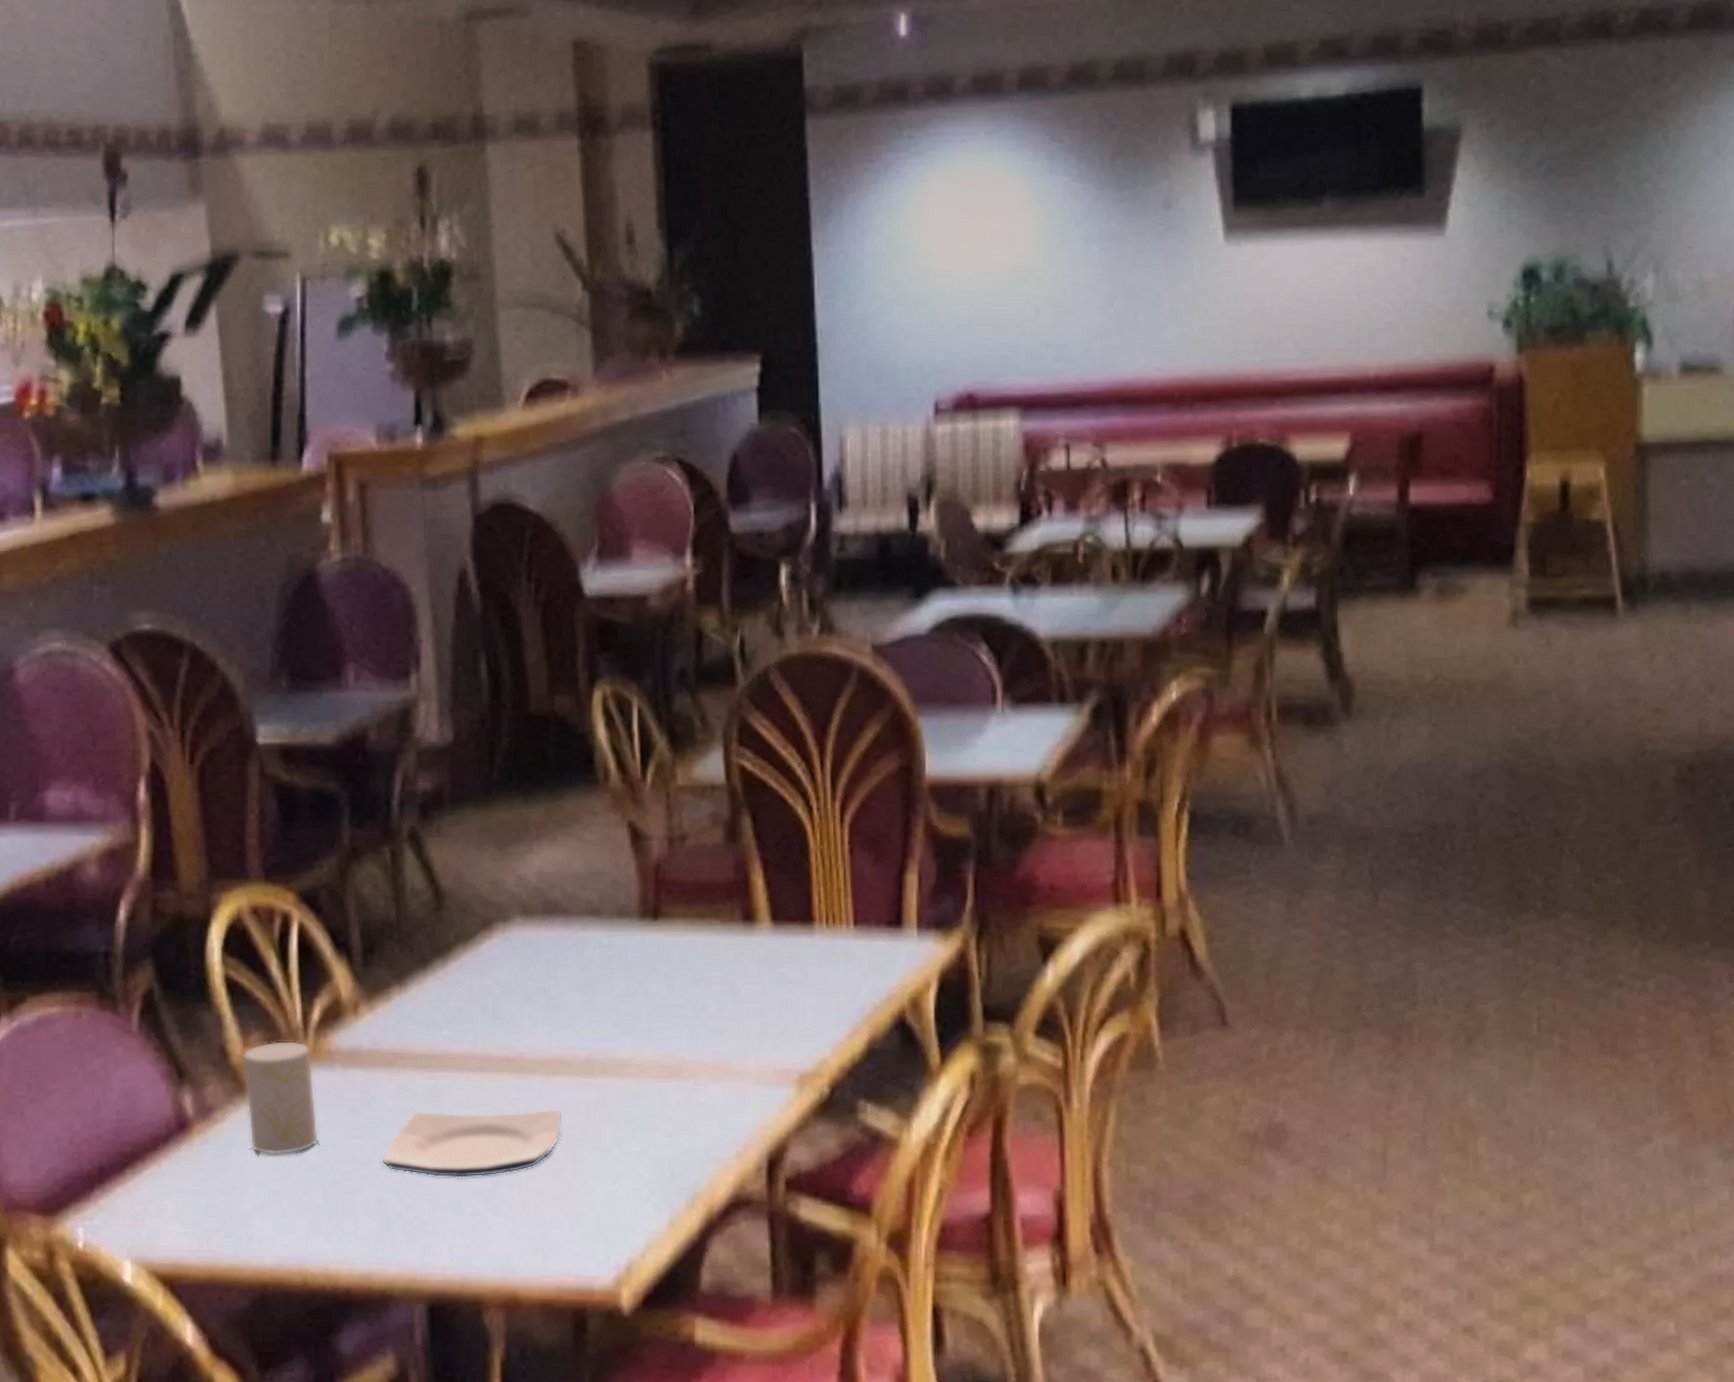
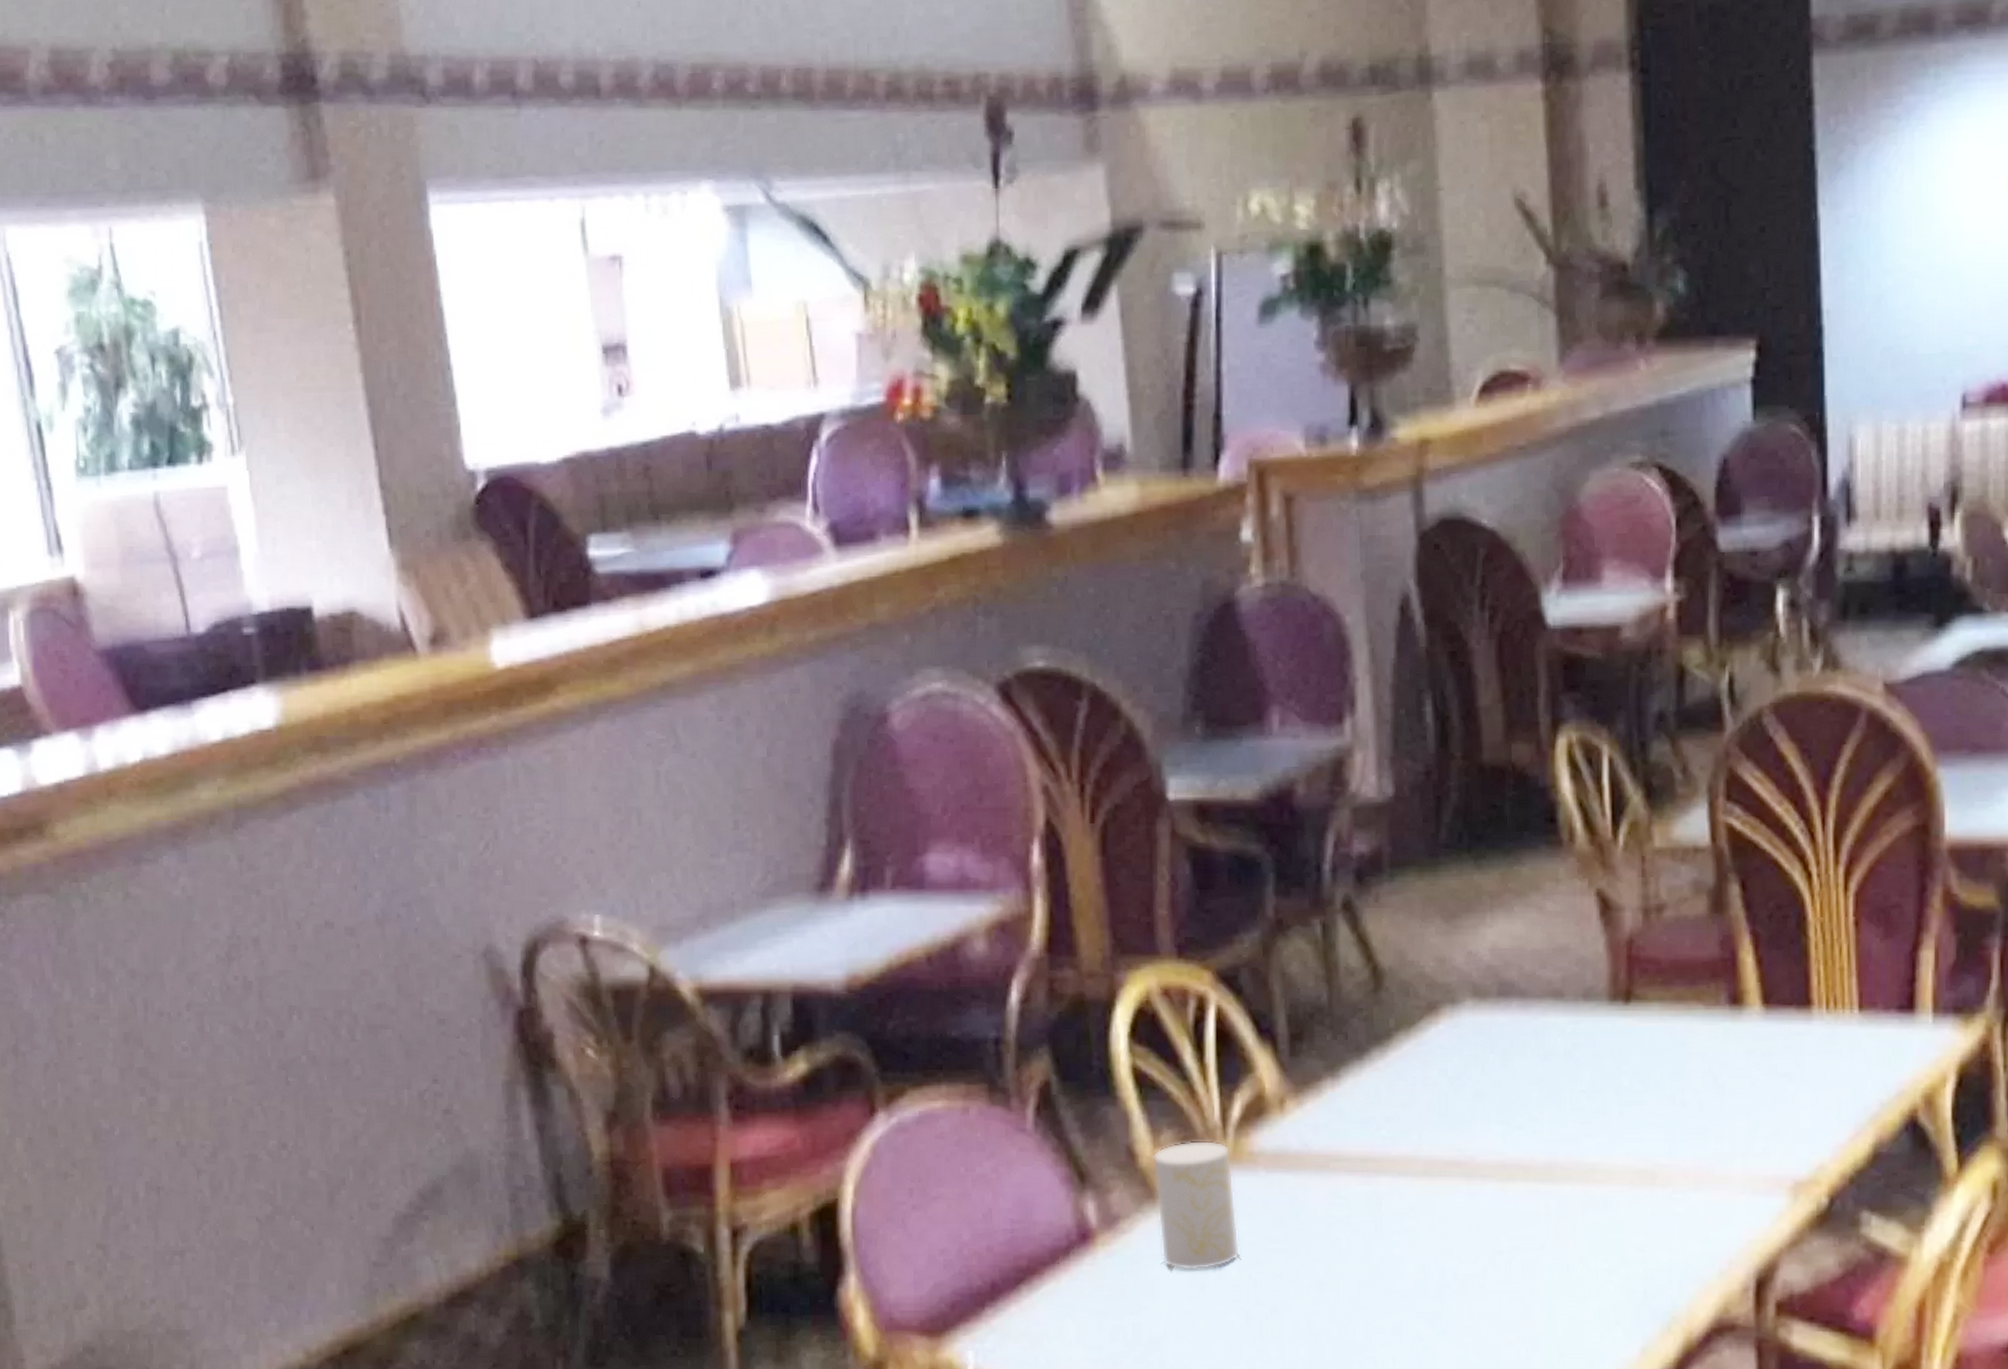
plate: present [382,1108,562,1179] -> none [1312,1219,1519,1299]

